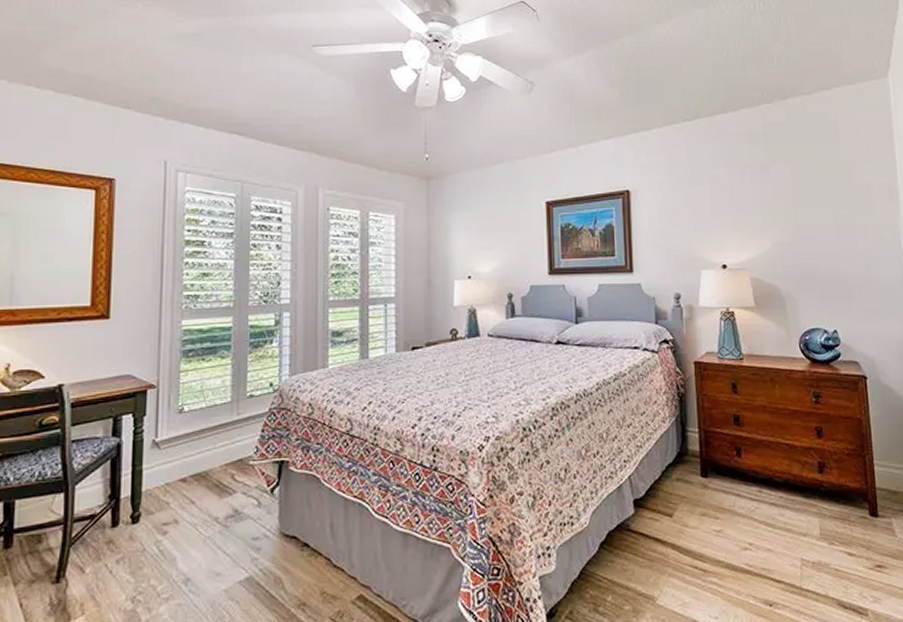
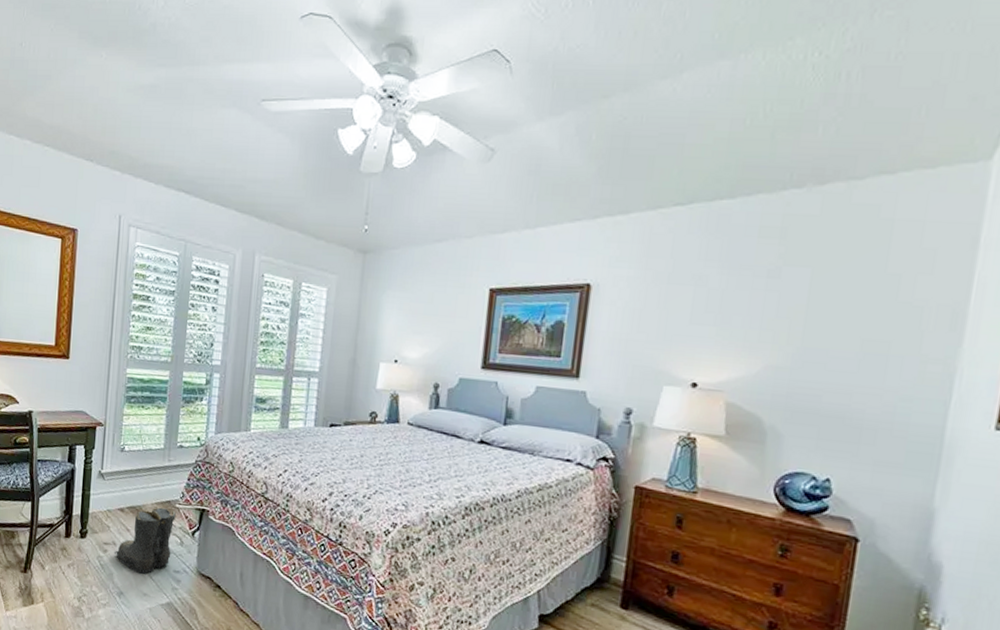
boots: none [176,468,250,551] -> present [113,507,176,574]

